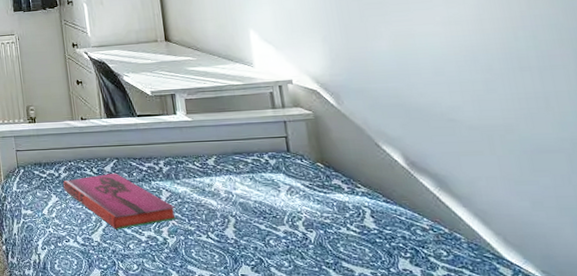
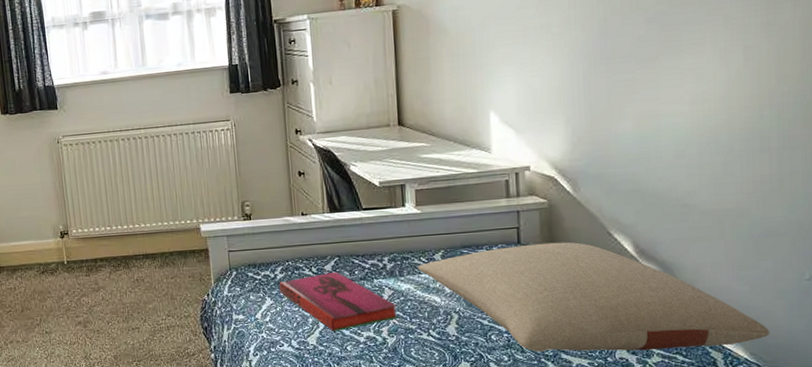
pillow: none [192,152,561,263] -> present [417,242,771,352]

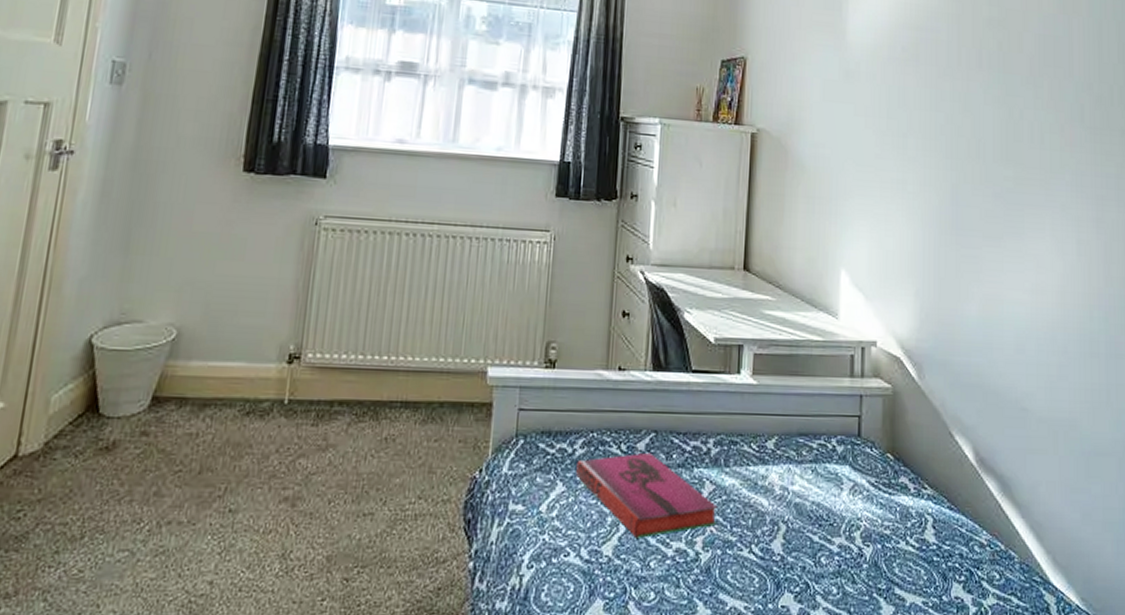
pillow: present [417,242,771,352] -> none [746,439,1100,589]

